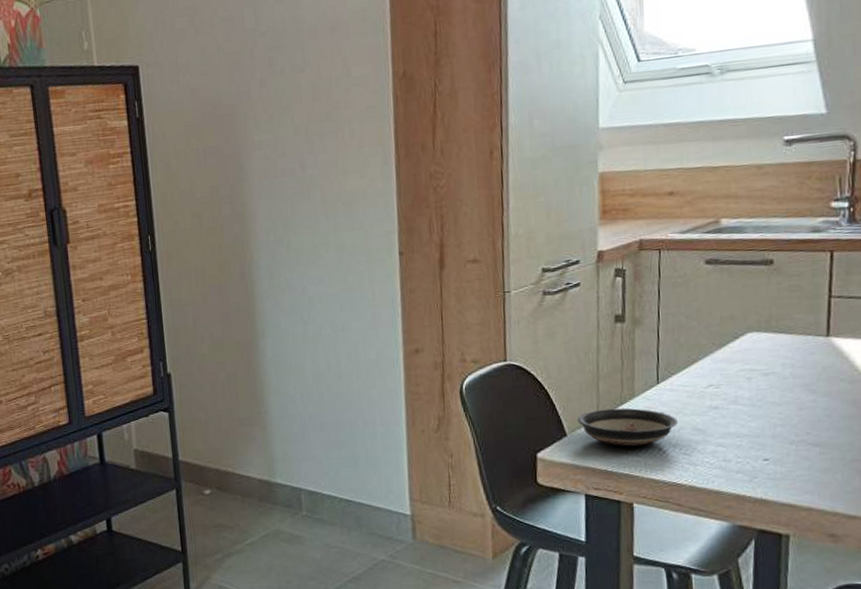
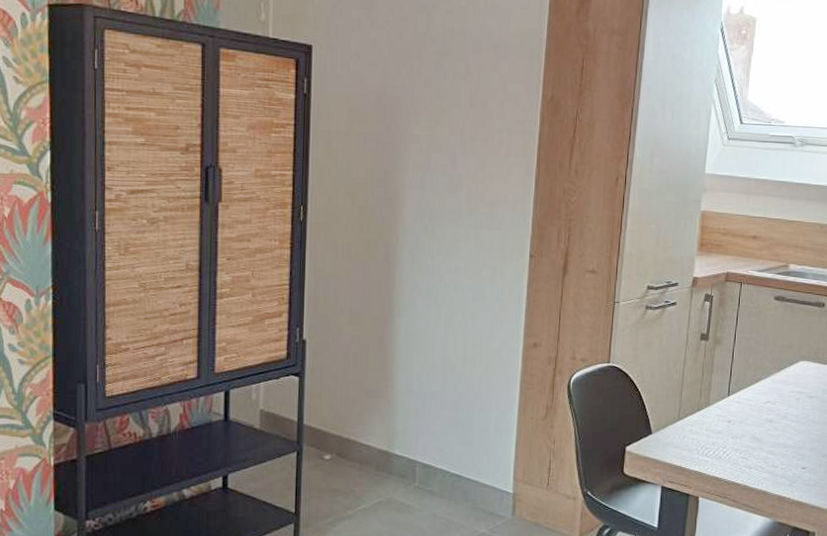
saucer: present [576,408,678,446] -> none [661,413,741,448]

